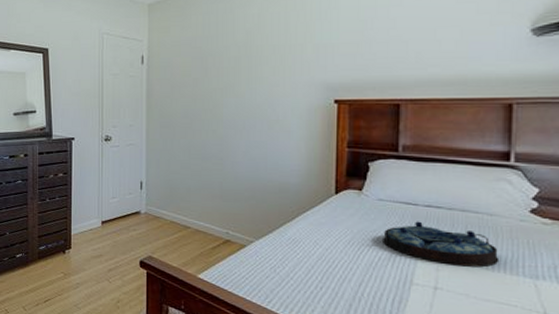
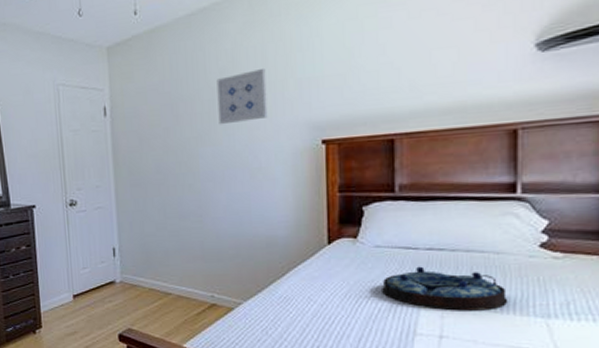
wall art: none [243,32,287,80] -> present [216,67,268,125]

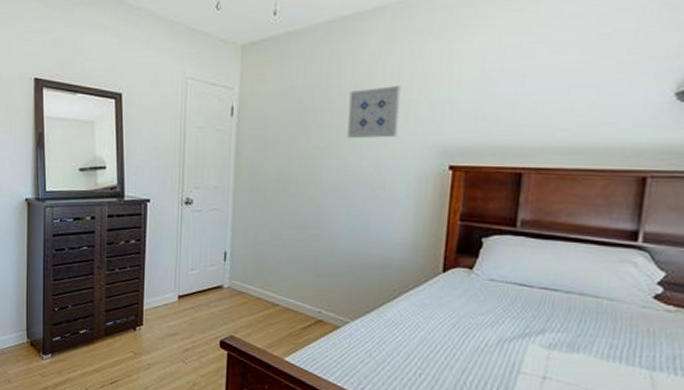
serving tray: present [382,266,509,311] -> none [491,304,616,356]

